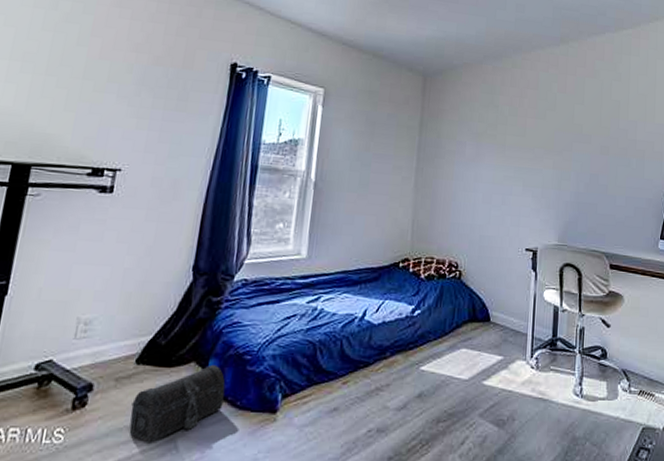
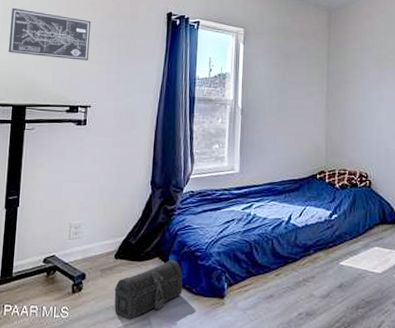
wall art: none [14,40,132,113] -> present [9,7,91,61]

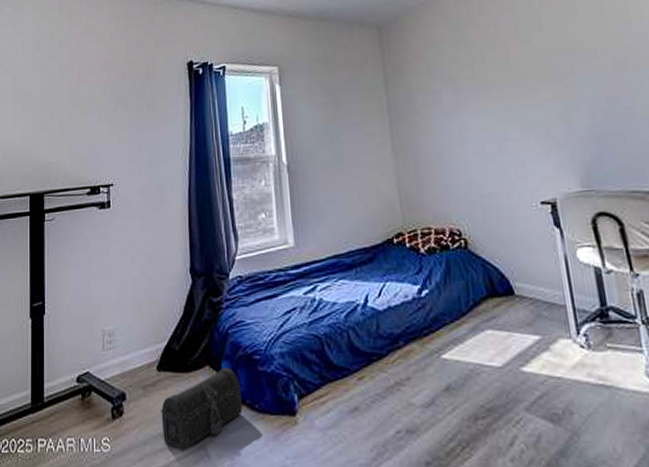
wall art: present [9,7,91,61] -> none [21,83,107,135]

